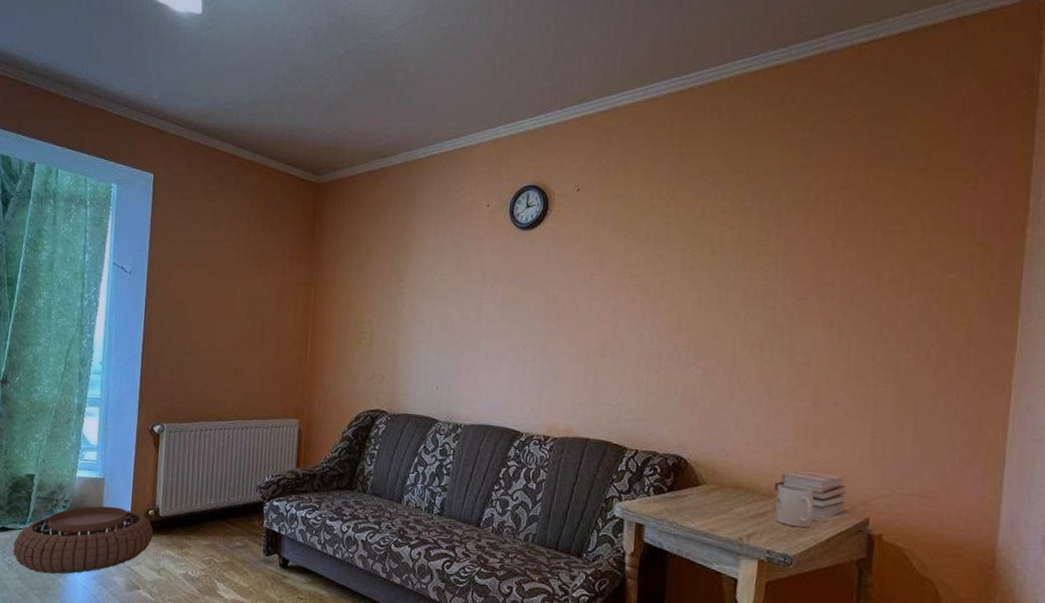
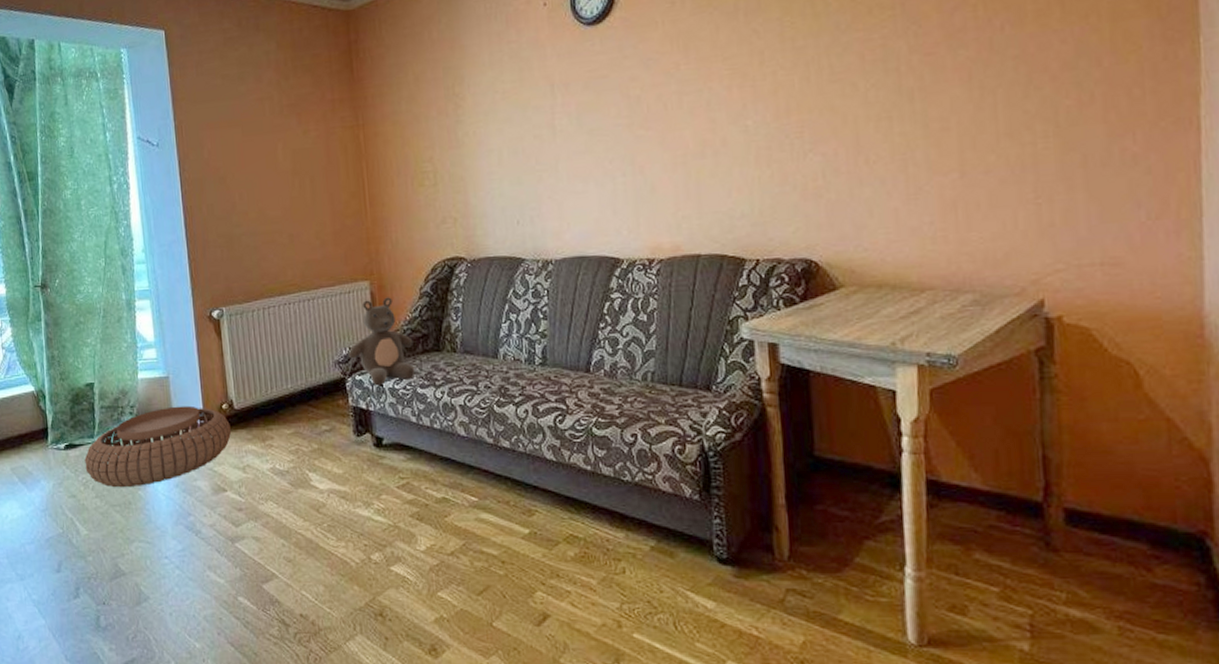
teddy bear: none [270,436,330,514] -> present [348,297,416,386]
books: present [774,470,850,522] -> none [925,254,1020,312]
mug: present [775,484,814,528] -> none [928,273,977,322]

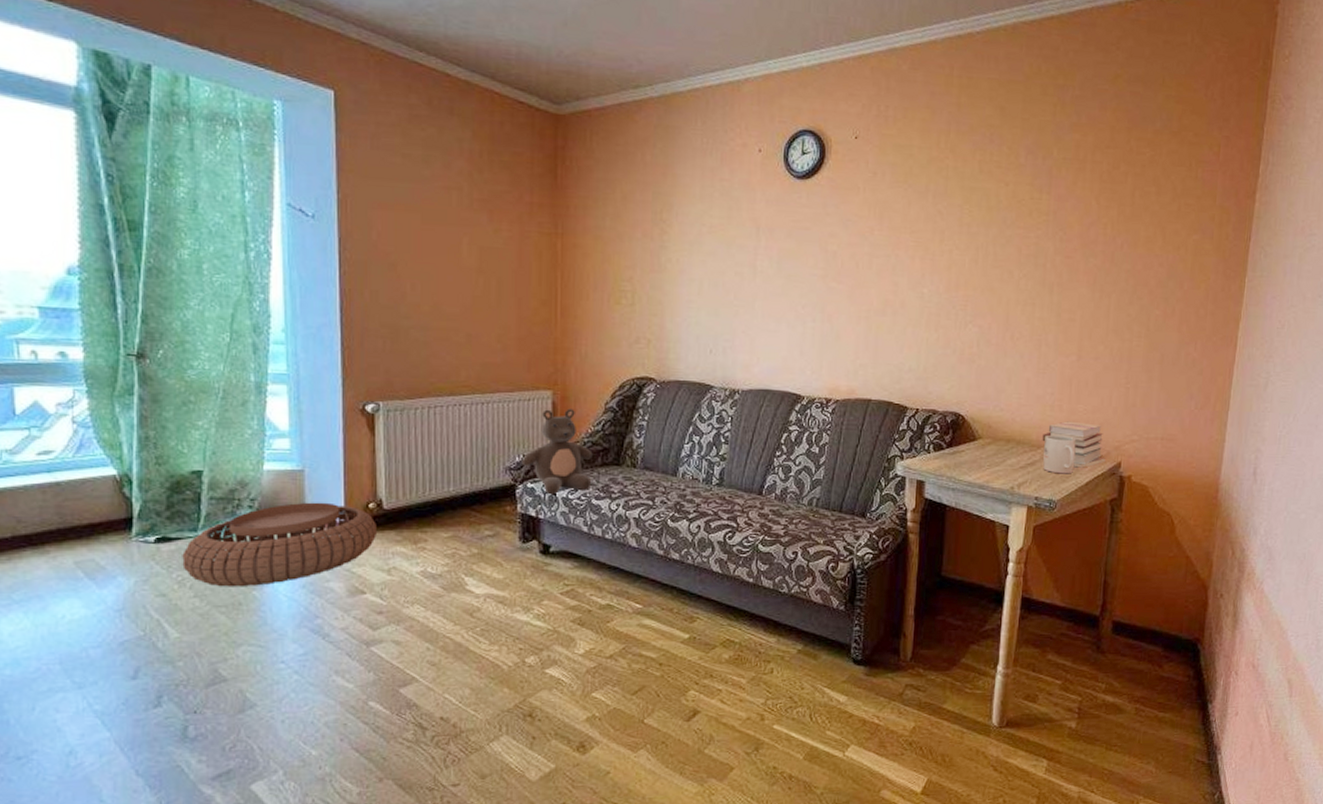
books: none [925,254,1020,312] -> present [1042,421,1105,468]
mug: none [928,273,977,322] -> present [1042,435,1076,474]

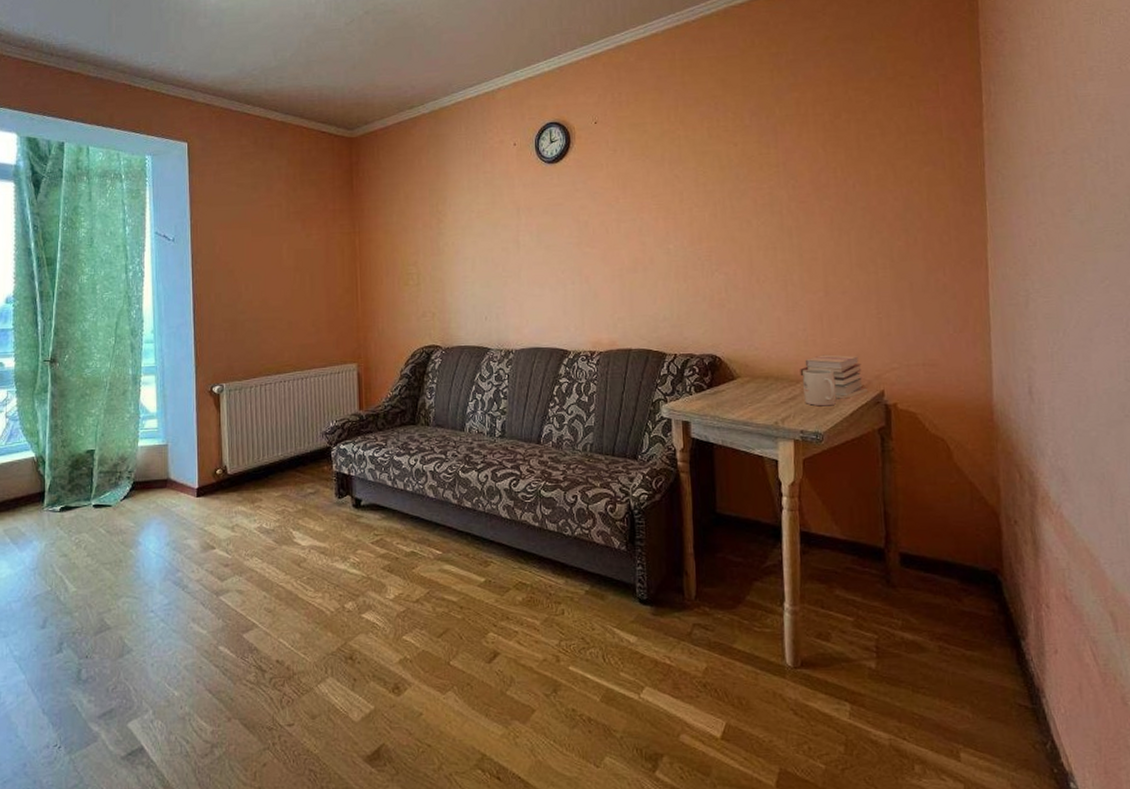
pouf: present [182,502,376,587] -> none [79,471,223,547]
teddy bear: present [521,408,593,495] -> none [334,377,393,455]

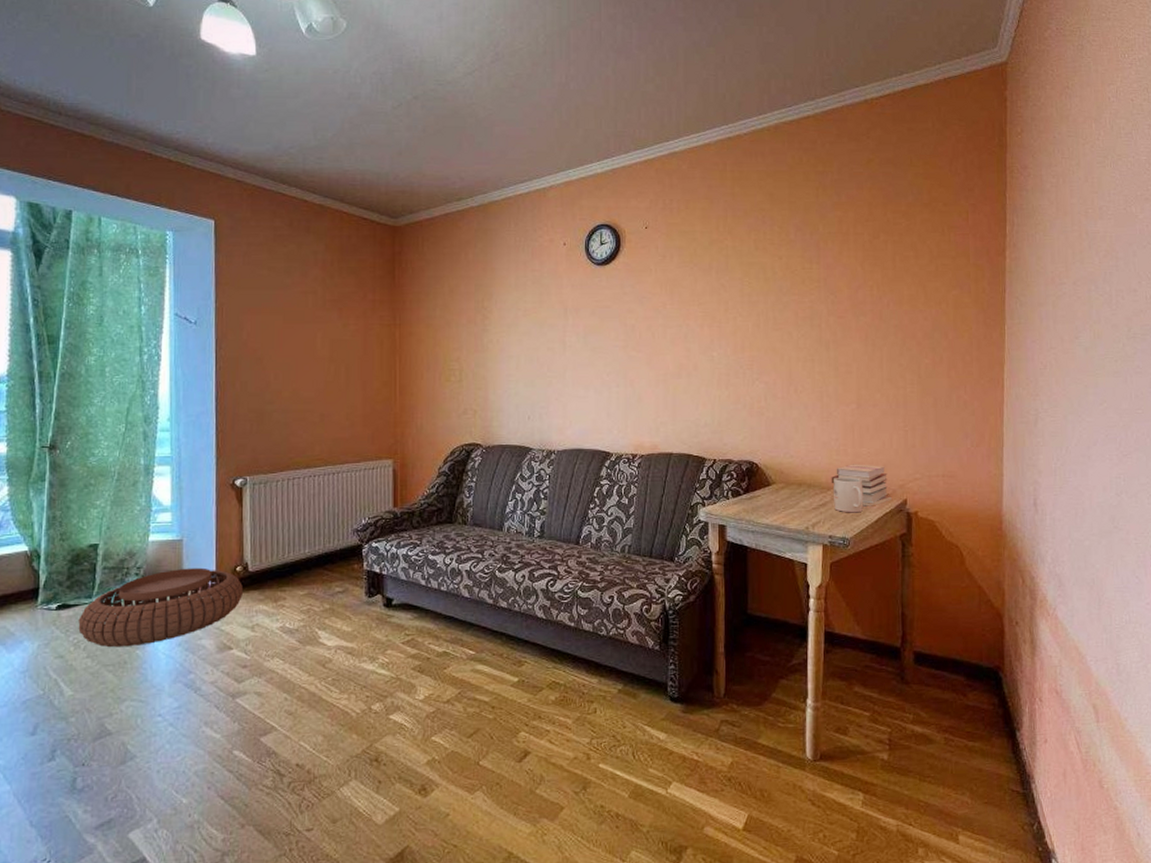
pouf: none [79,471,223,547] -> present [78,567,243,648]

